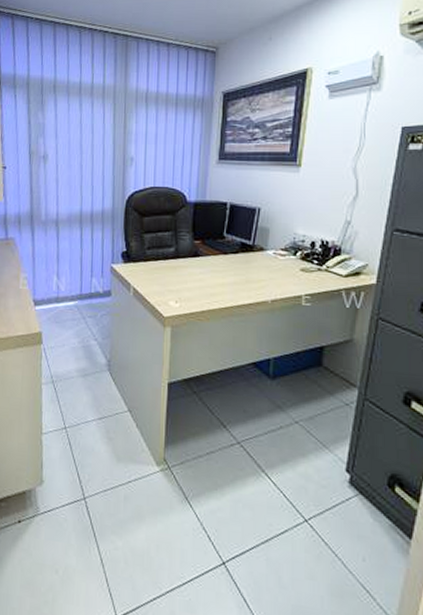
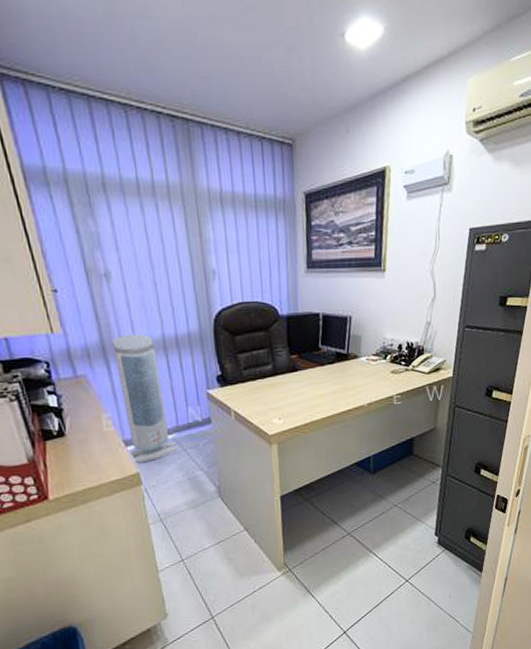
air purifier: none [37,207,80,324] -> present [111,333,180,464]

